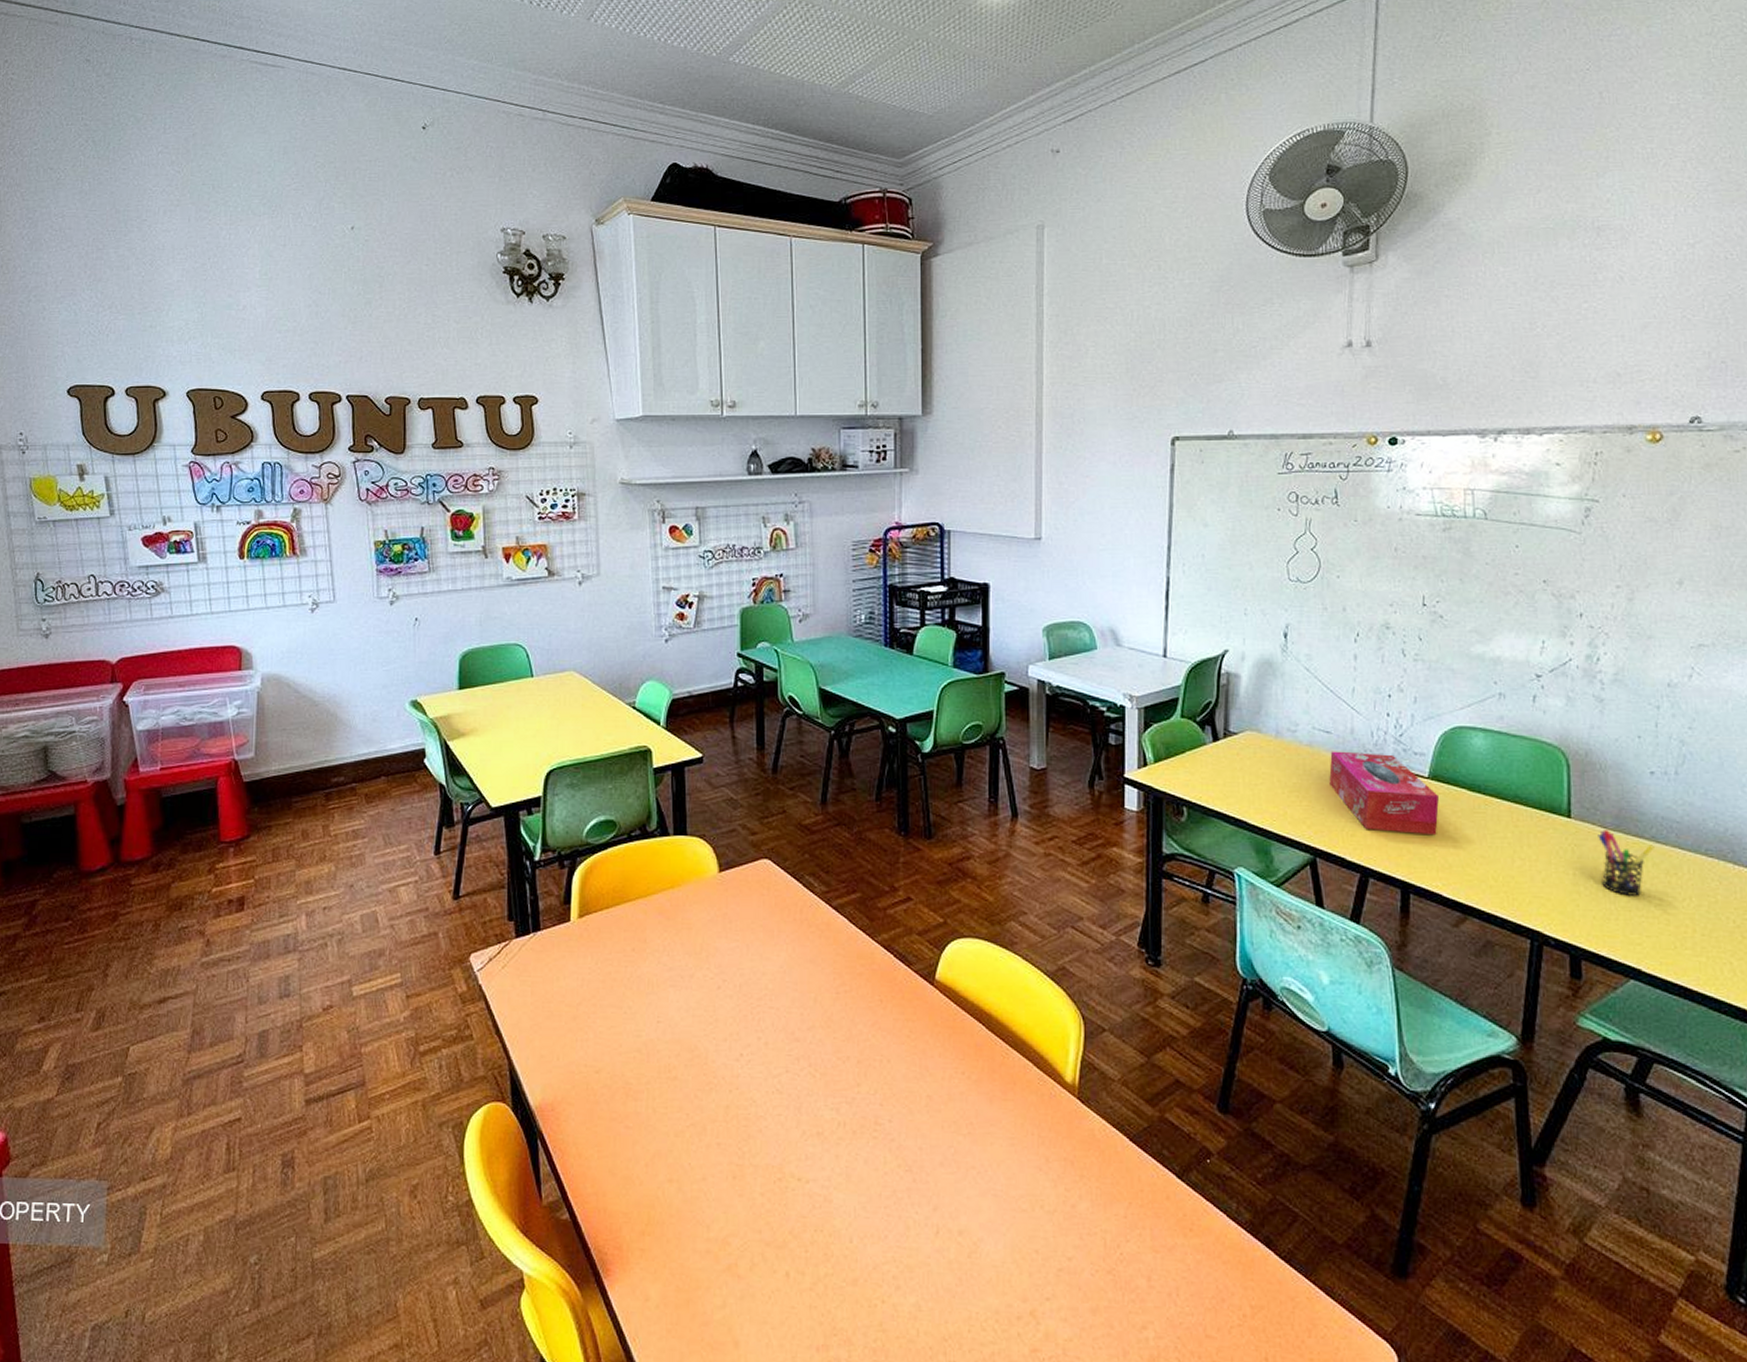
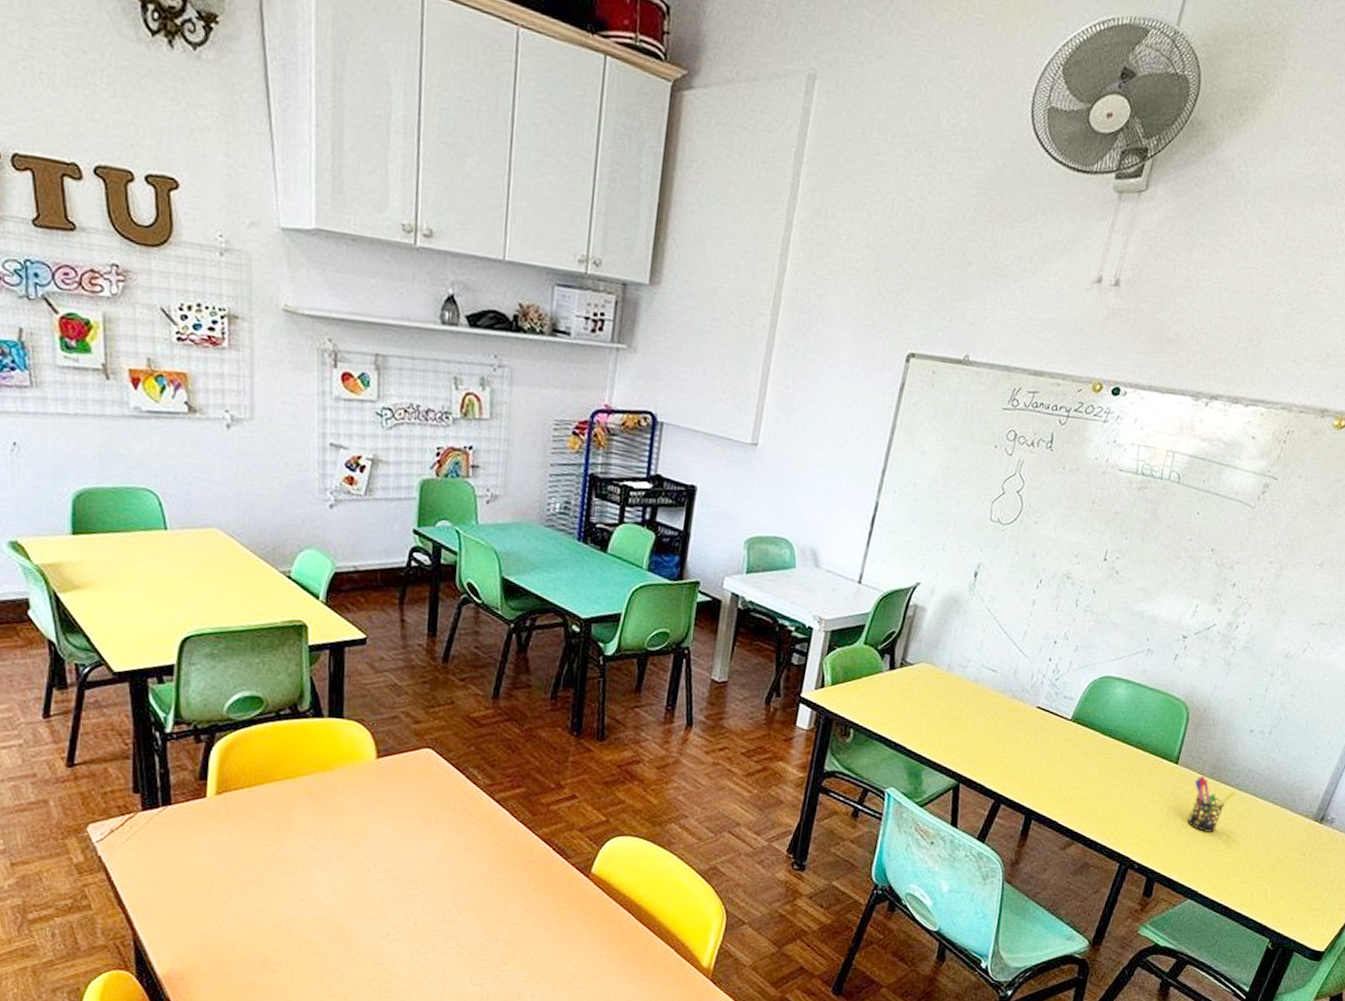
tissue box: present [1329,751,1440,836] -> none [985,688,1077,771]

